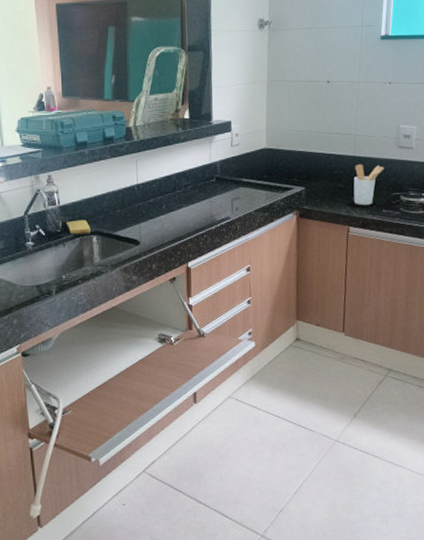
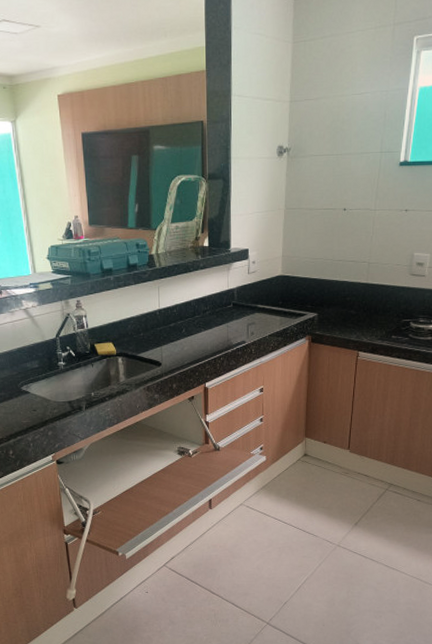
utensil holder: present [353,163,384,206] -> none [365,290,396,332]

